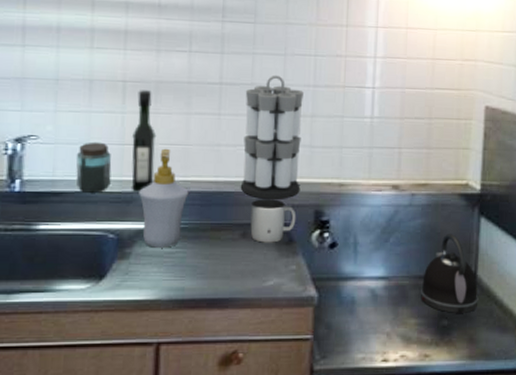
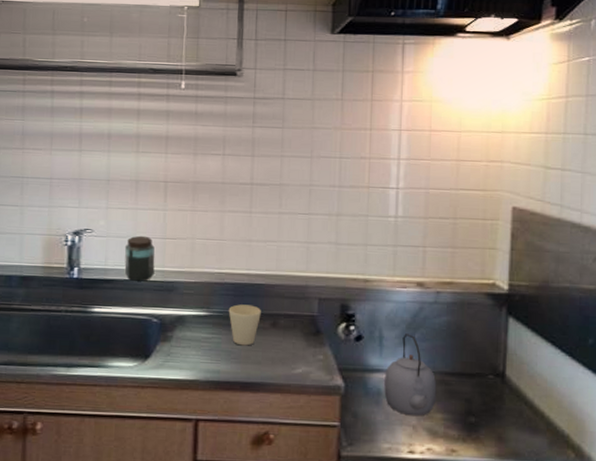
bottle: present [131,90,157,191] -> none [172,190,194,281]
soap bottle: present [139,148,189,248] -> none [179,242,223,333]
cup: none [194,214,230,259] -> present [228,304,261,346]
spice rack: present [240,74,304,199] -> none [270,176,329,293]
mug: present [250,199,297,243] -> none [279,291,323,333]
teakettle: none [358,238,411,323] -> present [384,334,437,416]
kettle: present [421,234,479,313] -> none [447,332,507,411]

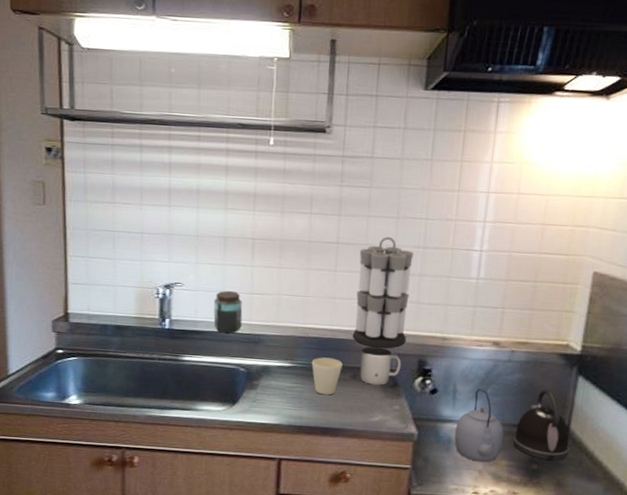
spice rack: none [270,176,329,293] -> present [352,236,413,348]
mug: none [279,291,323,333] -> present [359,347,402,385]
kettle: none [447,332,507,411] -> present [513,389,570,460]

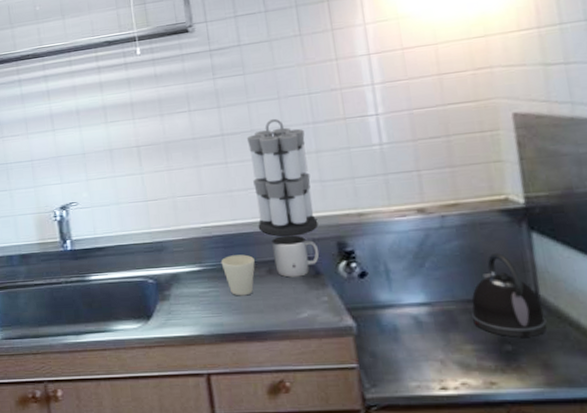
peanut butter: present [213,290,243,333] -> none [109,201,142,246]
teakettle: present [454,388,504,463] -> none [398,264,462,350]

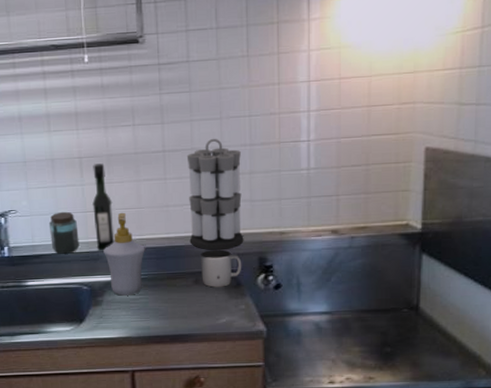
peanut butter: none [109,201,142,246] -> present [48,211,79,254]
bottle: none [151,151,179,240] -> present [92,163,115,250]
soap bottle: none [167,199,211,289] -> present [103,212,145,296]
cup: present [221,254,255,296] -> none [152,266,184,303]
kettle: present [471,253,547,337] -> none [363,271,421,341]

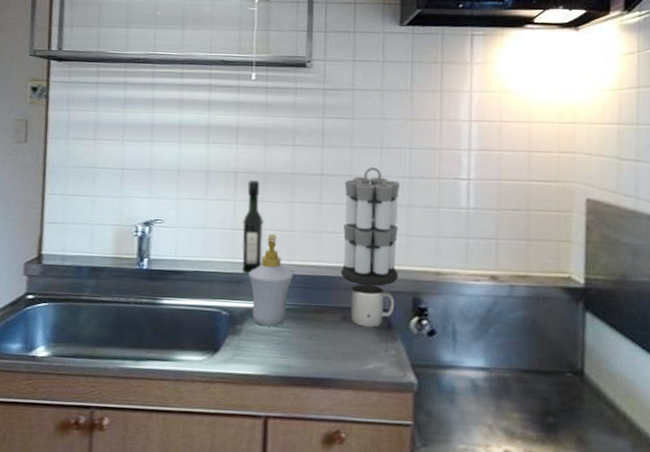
peanut butter: present [48,211,79,254] -> none [194,226,225,273]

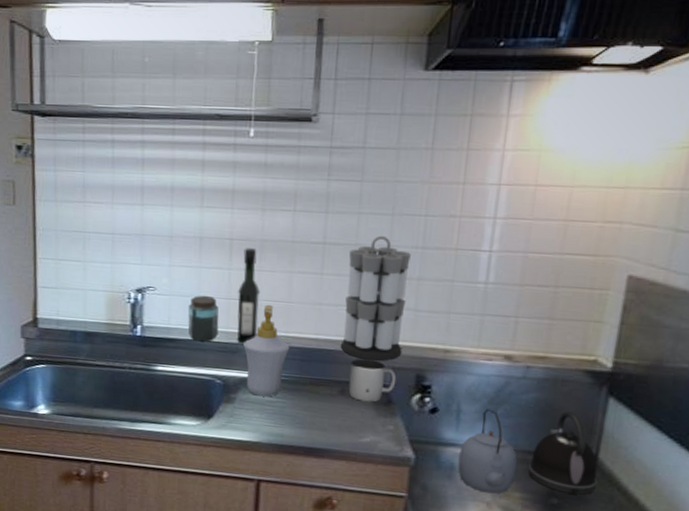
peanut butter: none [194,226,225,273] -> present [187,295,219,342]
teakettle: none [459,329,513,416] -> present [458,409,518,494]
kettle: none [524,328,587,412] -> present [528,411,598,495]

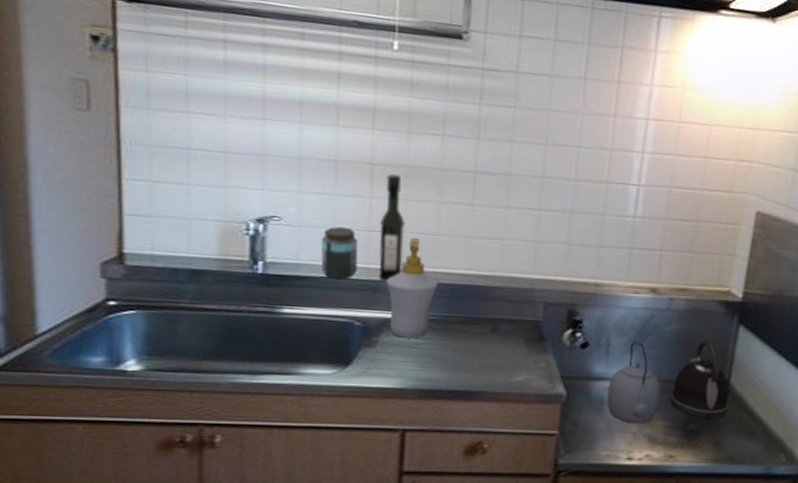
spice rack: present [340,235,411,361] -> none [492,165,563,296]
mug: present [348,359,397,402] -> none [500,294,549,340]

